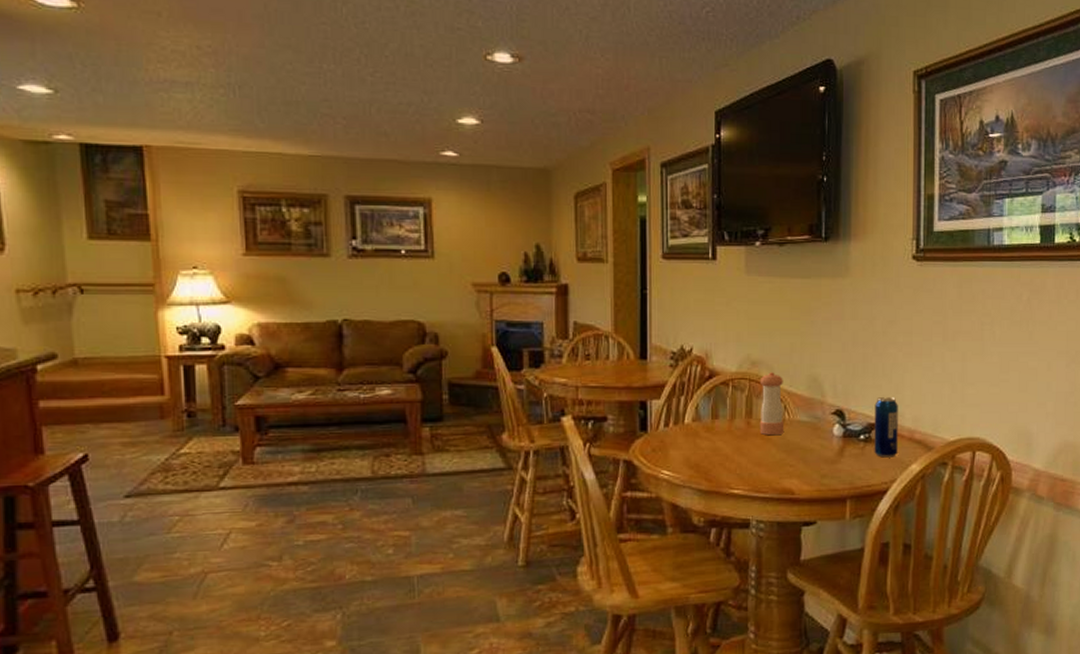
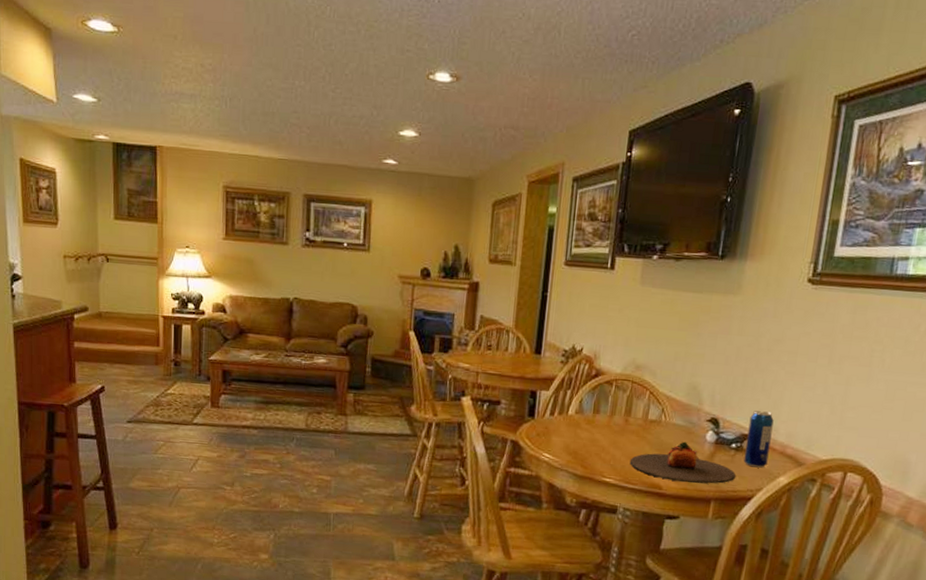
plate: none [757,439,869,484] -> present [629,441,737,484]
pepper shaker: present [759,372,784,436] -> none [636,377,664,435]

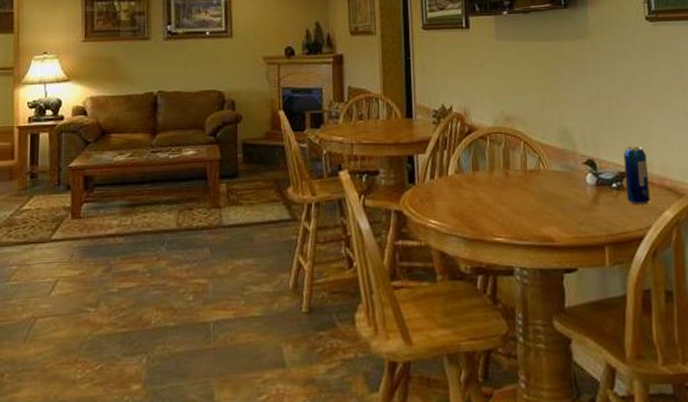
plate: present [629,441,737,484] -> none [517,188,624,231]

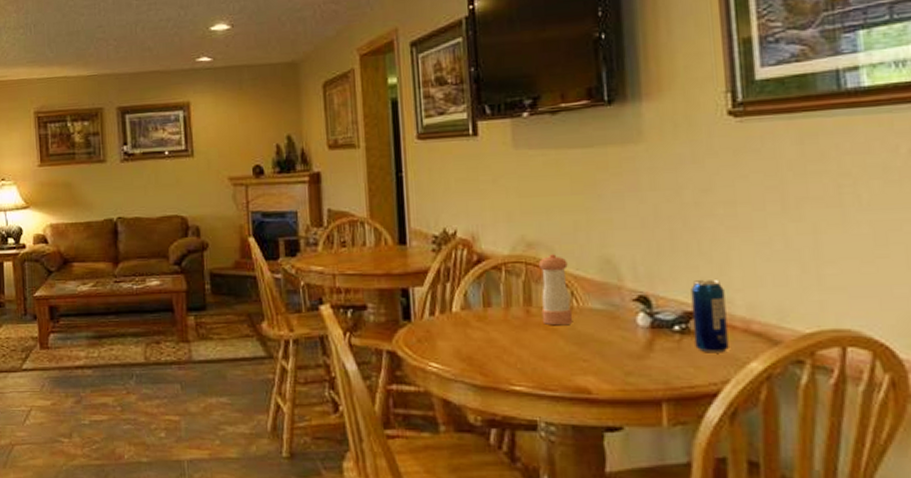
pepper shaker: none [514,126,541,186] -> present [538,254,573,326]

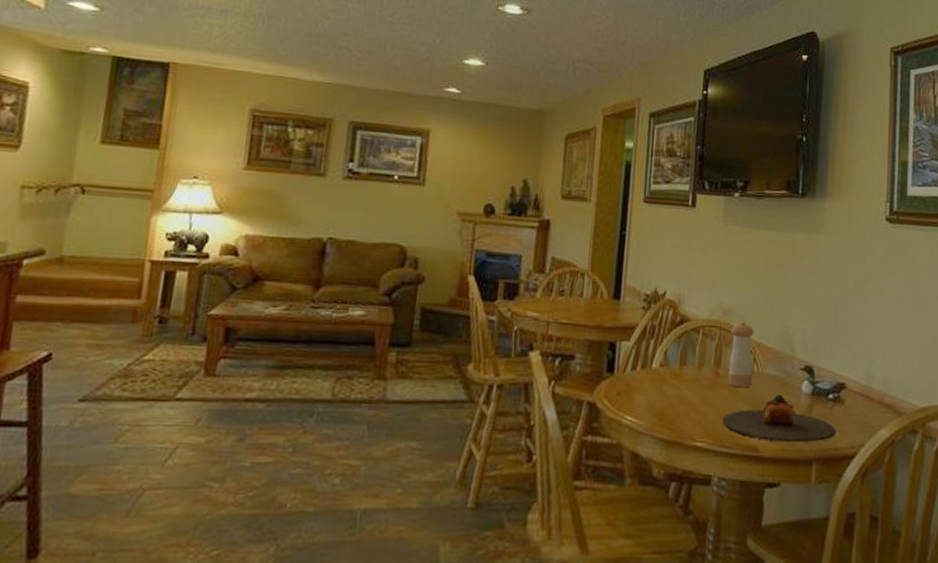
plate: none [541,329,690,382] -> present [722,394,837,443]
beverage can: present [690,280,729,353] -> none [842,356,869,420]

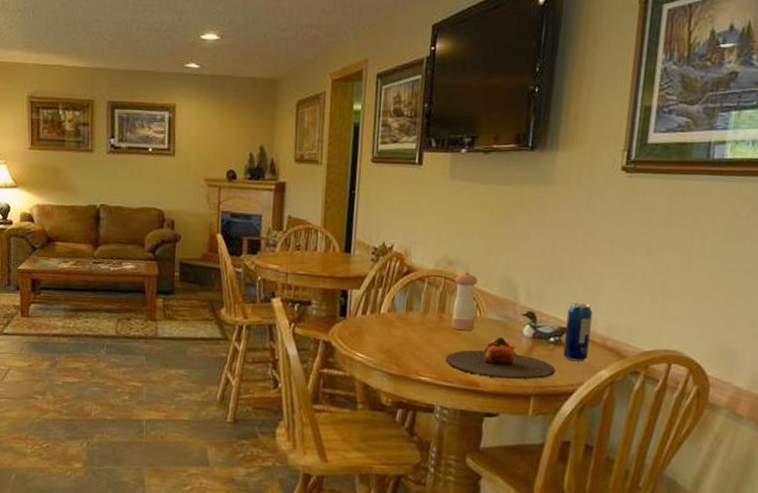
beverage can: none [842,356,869,420] -> present [563,303,593,362]

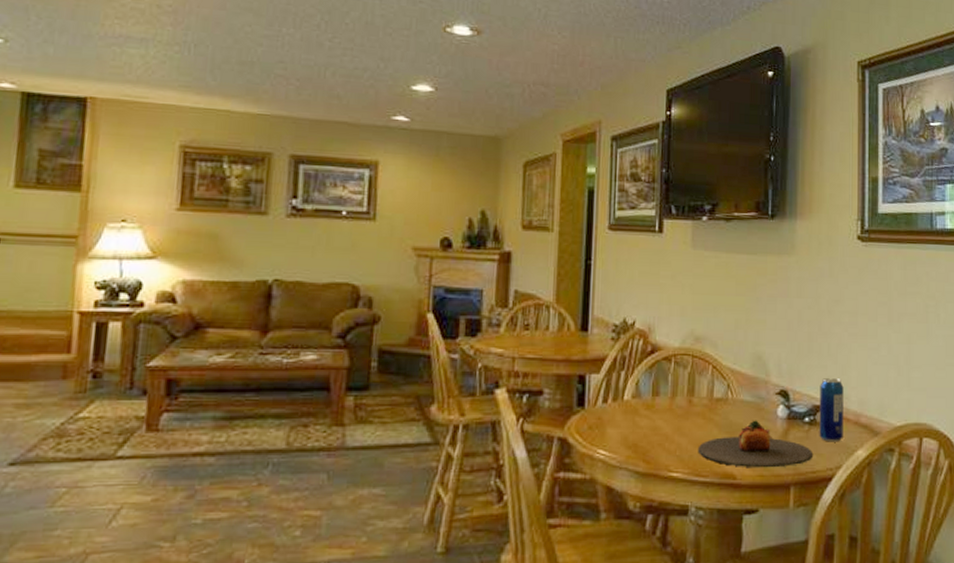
pepper shaker: present [450,272,478,331] -> none [701,349,727,416]

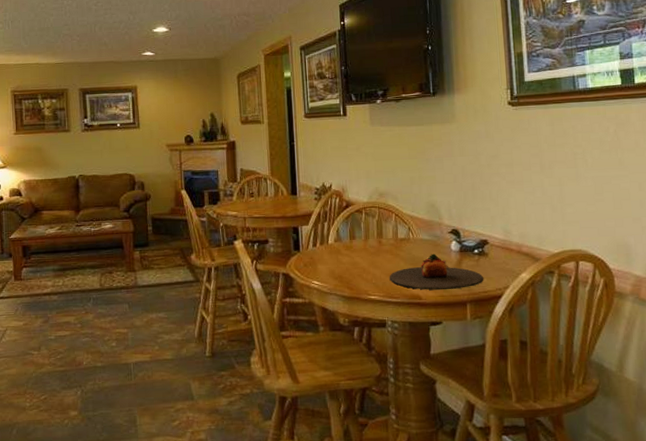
beverage can: present [819,378,844,442] -> none [485,218,509,268]

